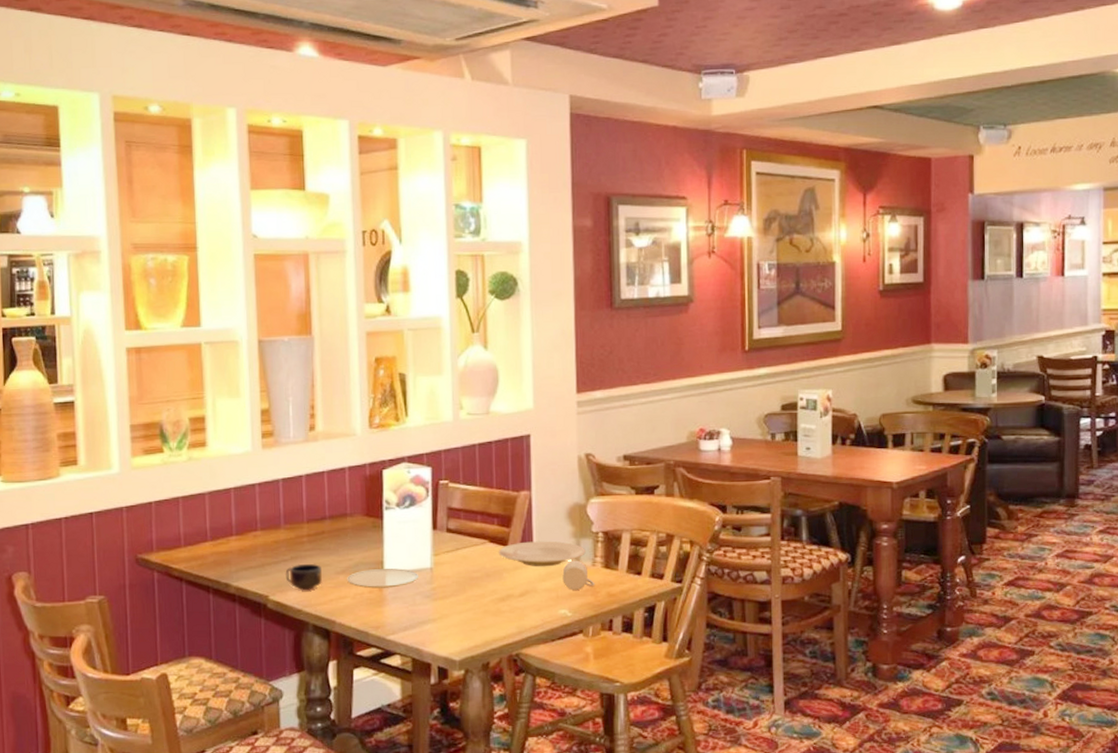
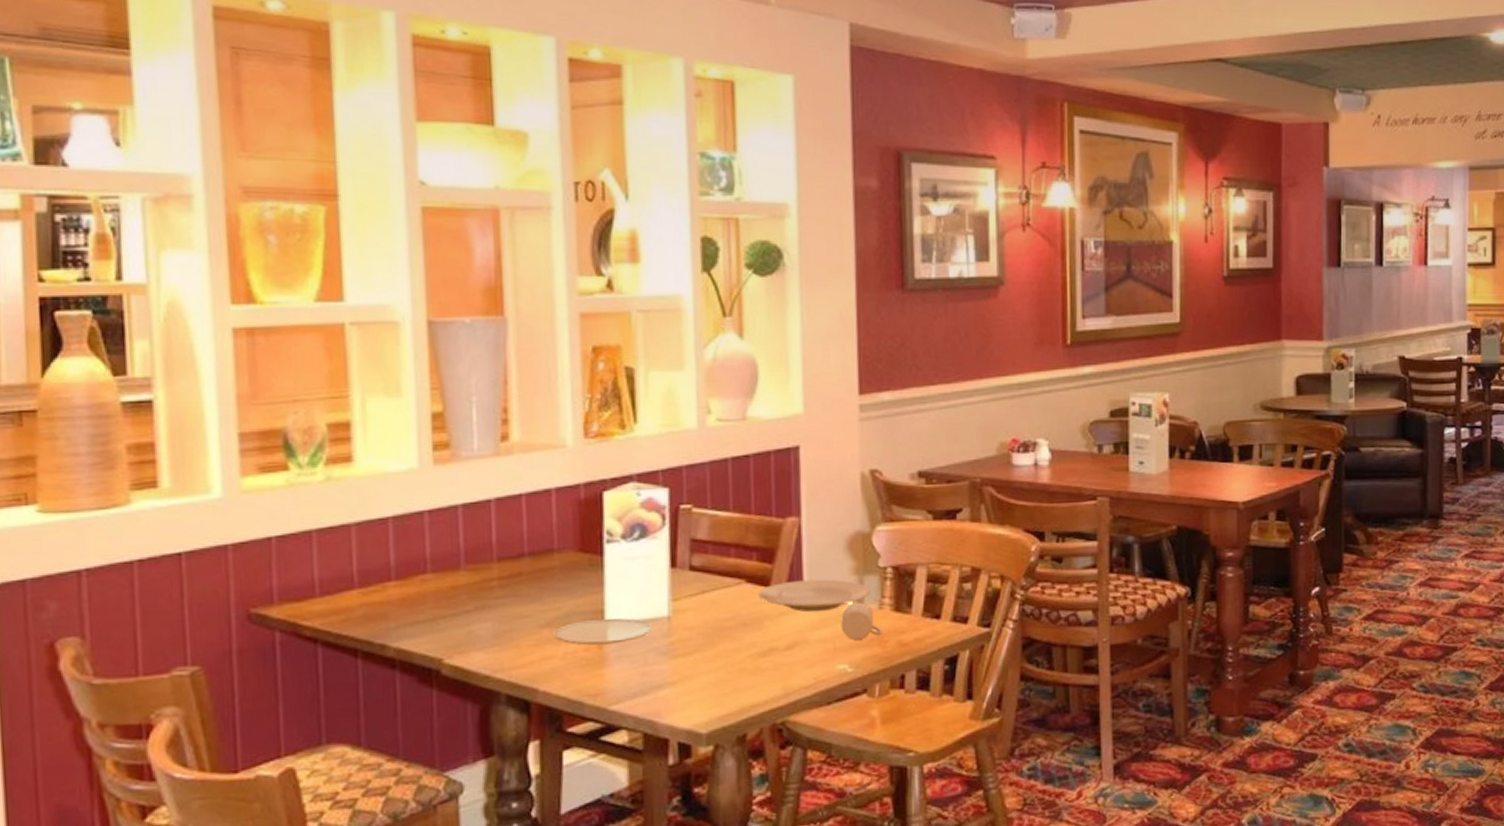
mug: present [285,563,323,590] -> none [467,614,520,650]

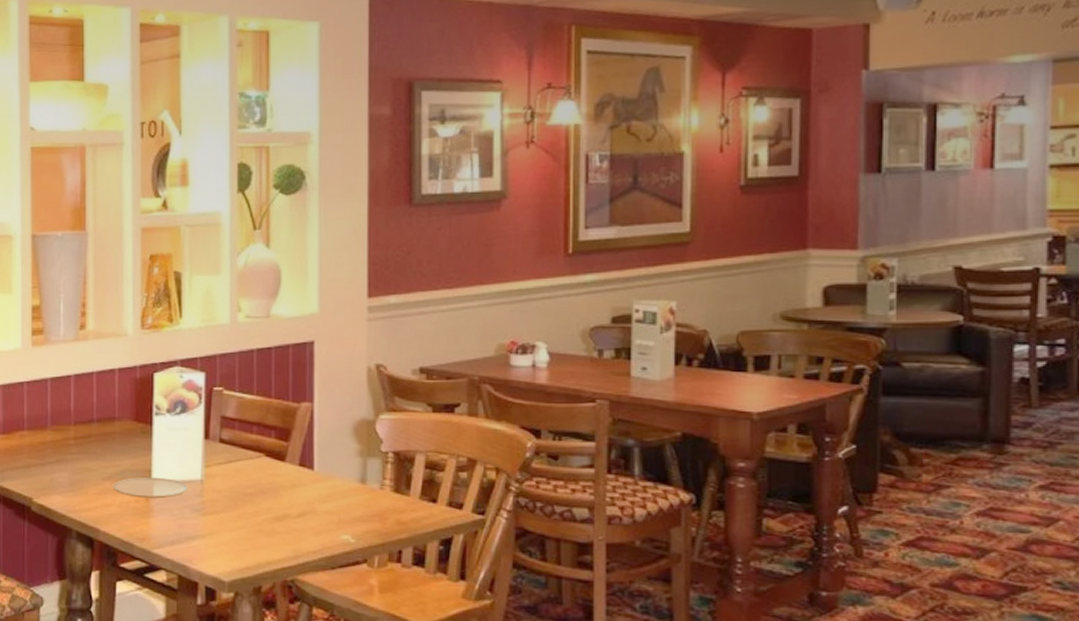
plate: present [757,579,871,613] -> none [274,458,373,487]
cup: present [841,602,883,640] -> none [346,481,383,515]

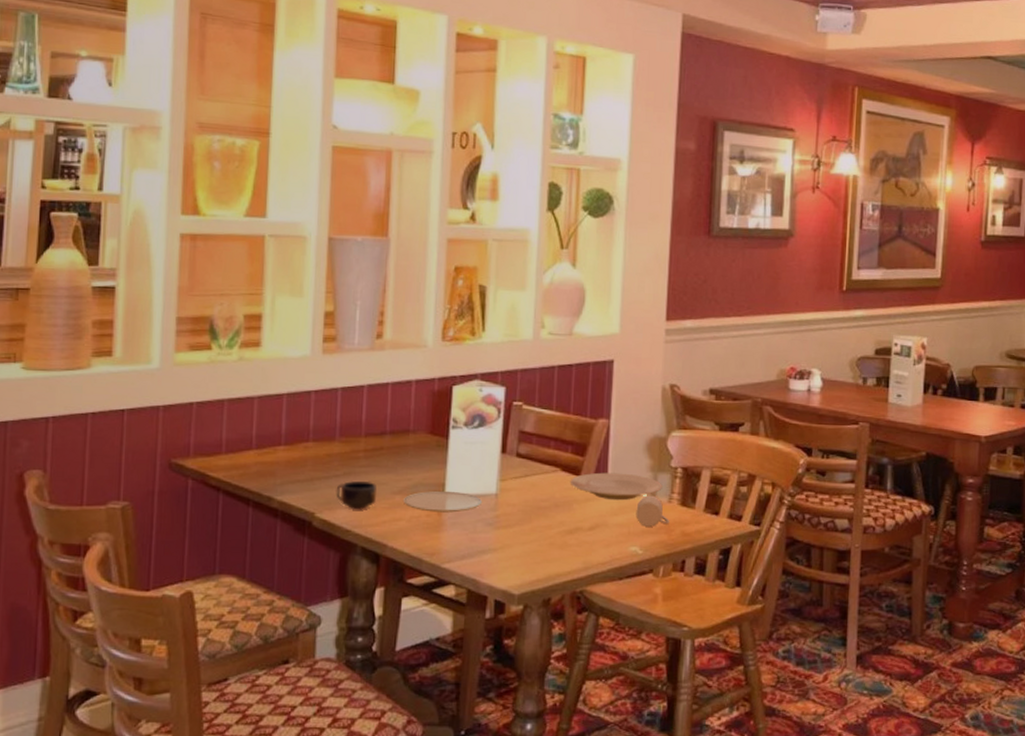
mug: none [50,467,88,495] -> present [336,481,378,509]
plate: none [274,458,373,487] -> present [569,472,663,501]
cup: none [346,481,383,515] -> present [636,495,670,527]

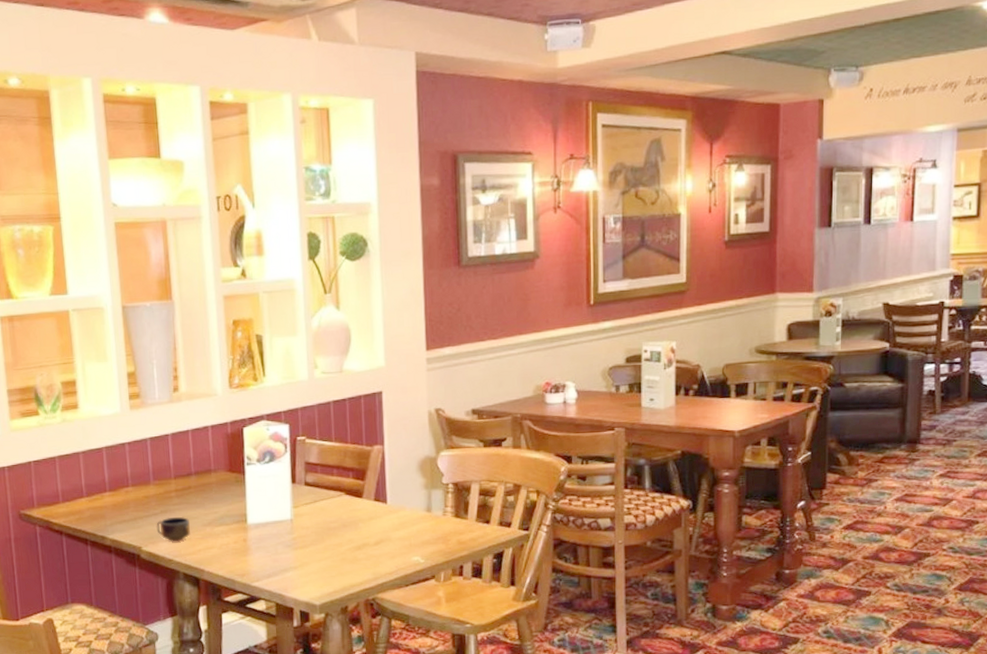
plate: present [402,490,483,513] -> none [212,520,280,539]
plate: present [569,472,663,501] -> none [353,492,437,517]
cup: present [636,495,670,527] -> none [415,510,446,538]

